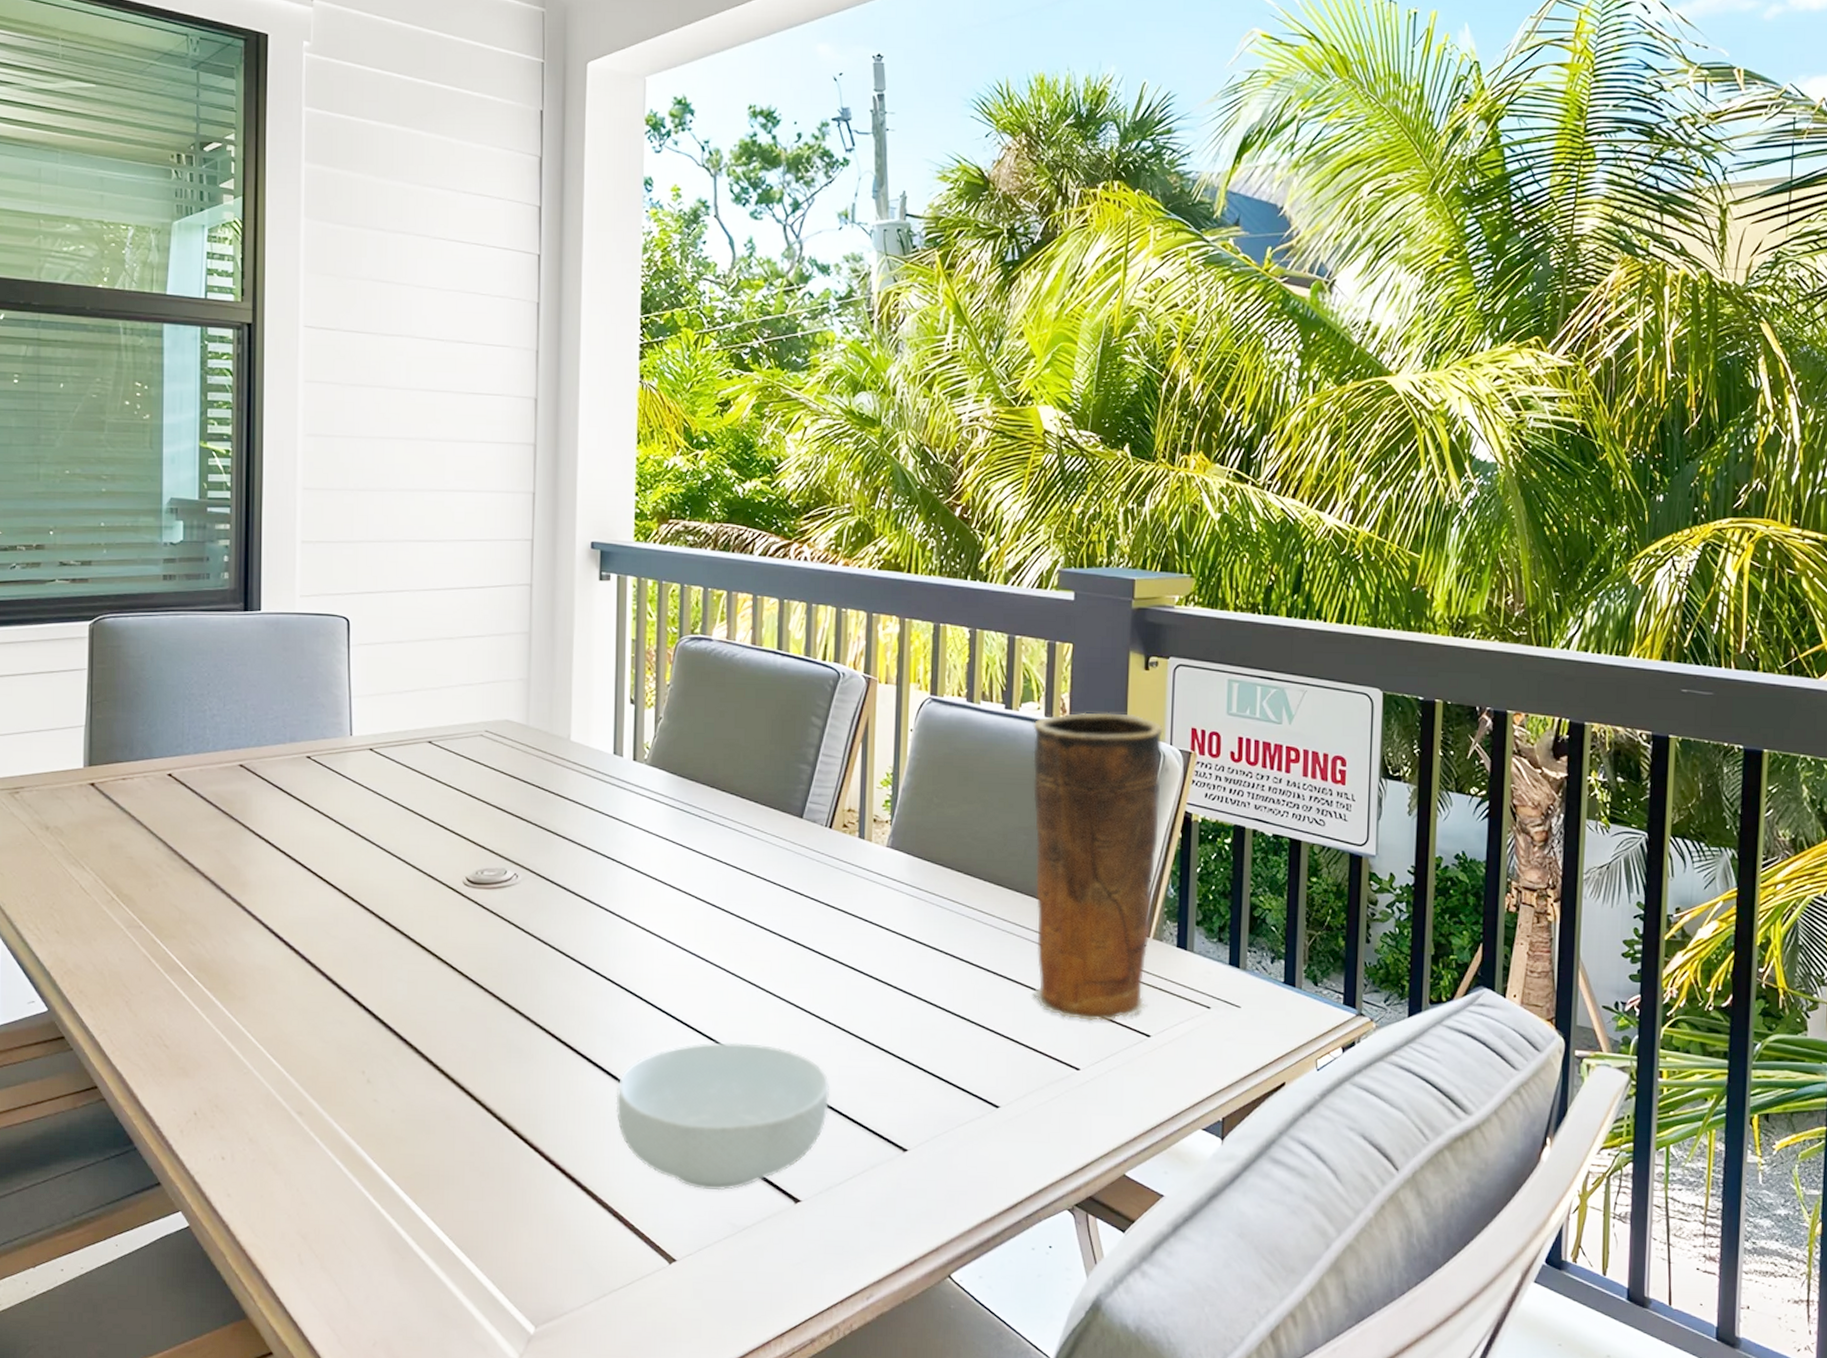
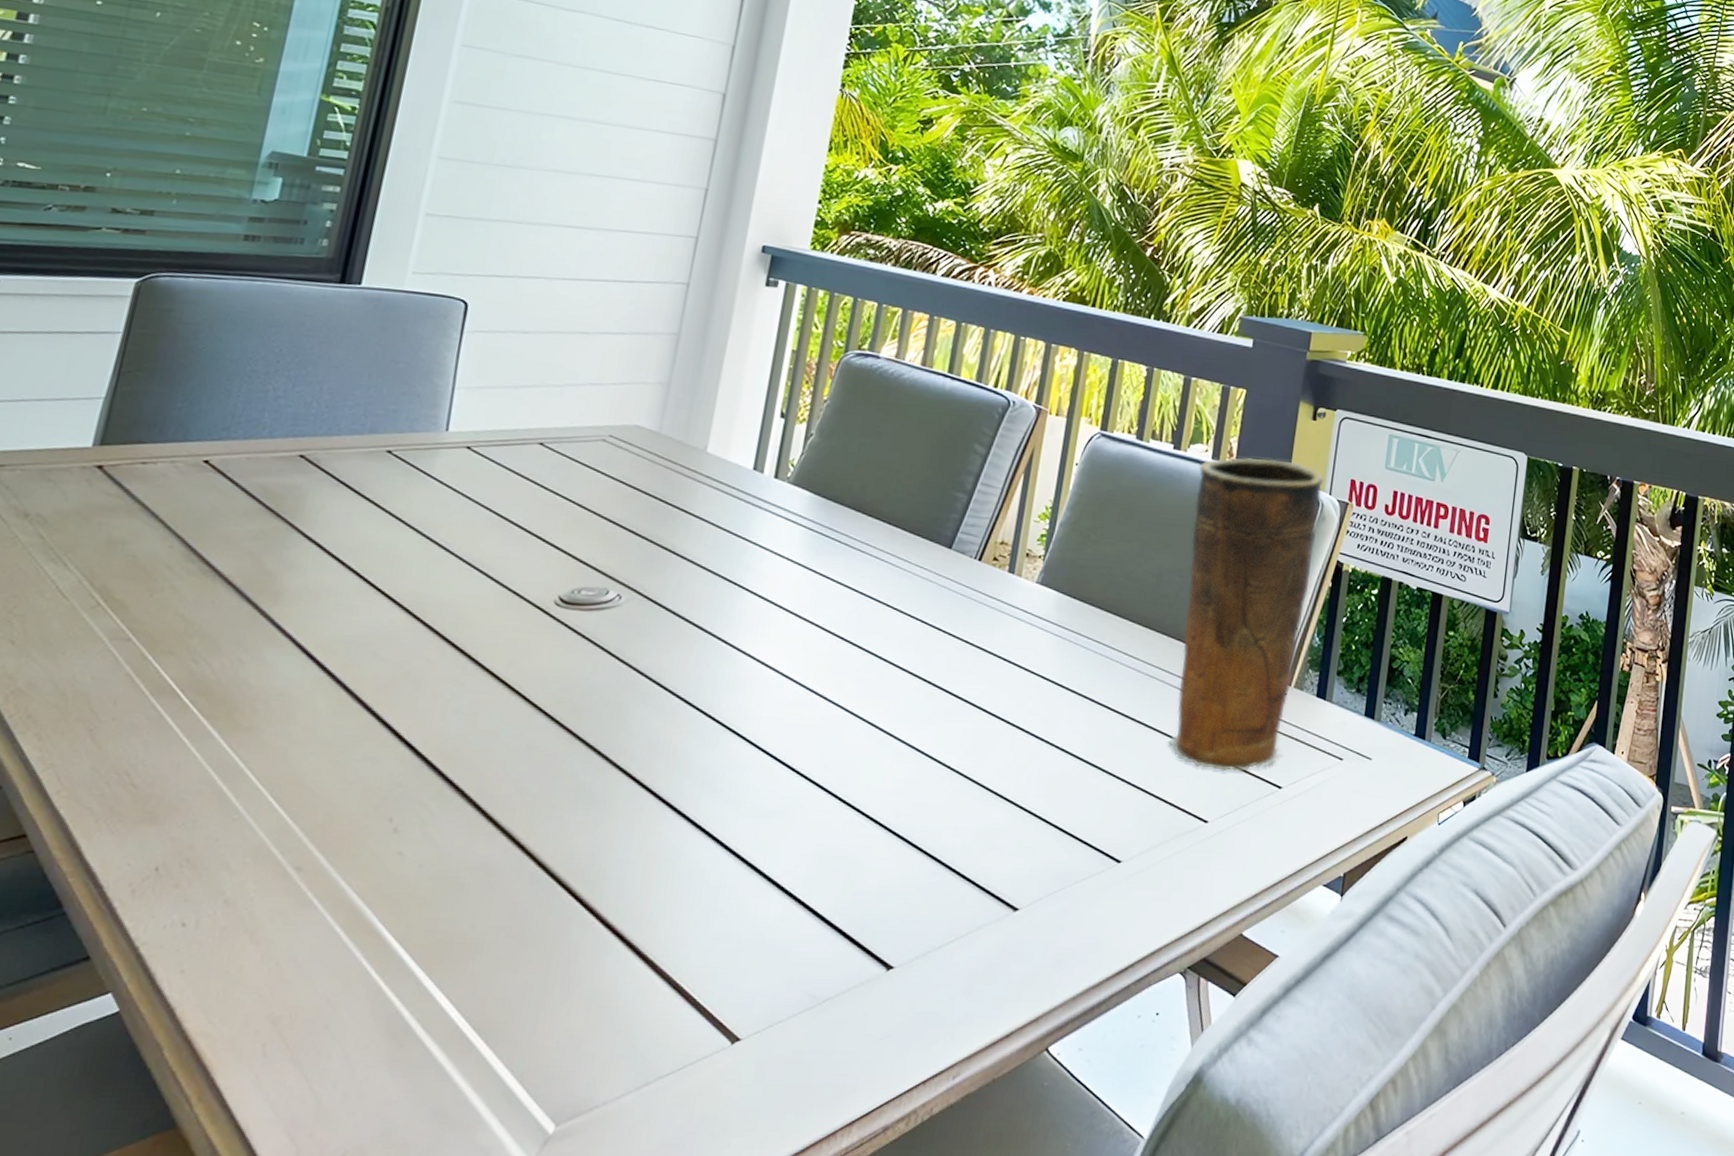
cereal bowl: present [615,1042,830,1191] -> none [694,788,943,957]

